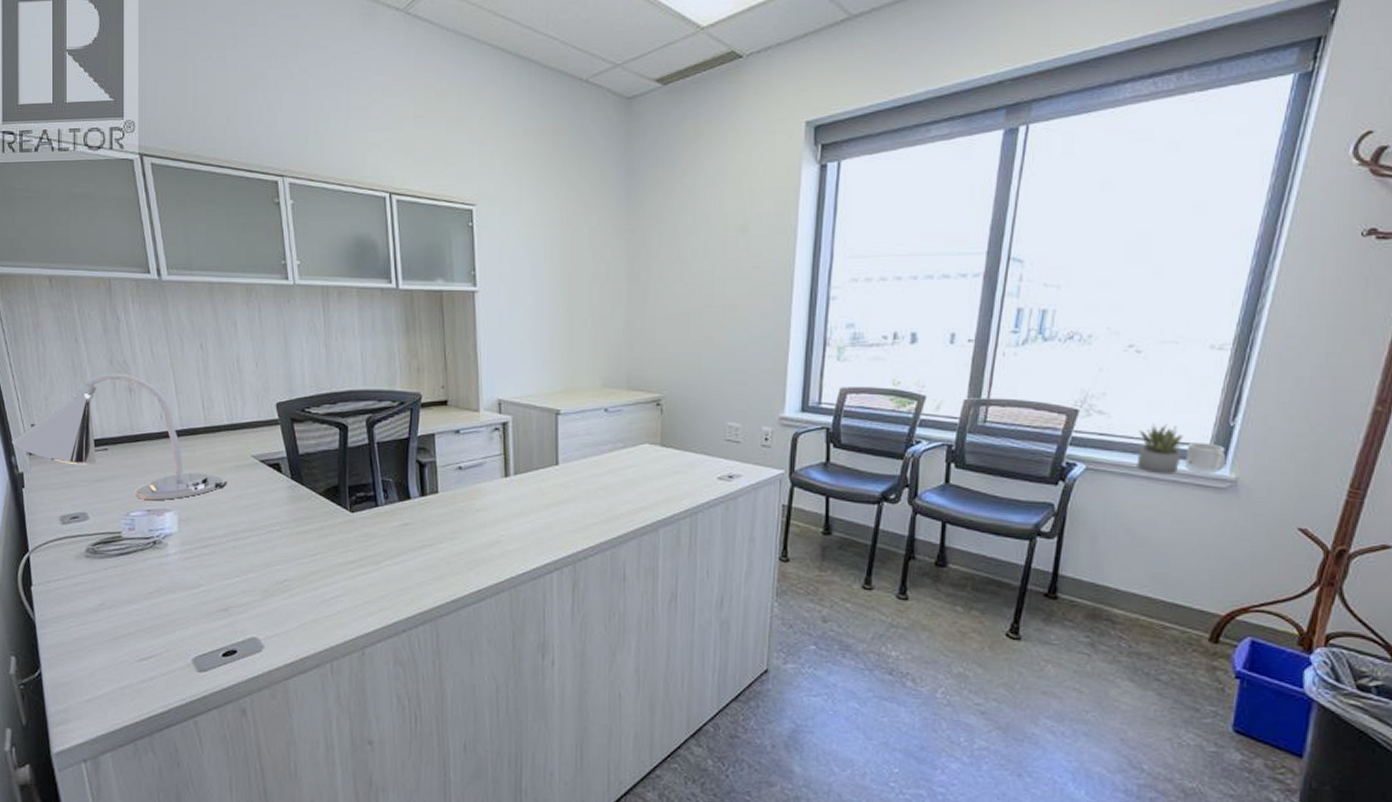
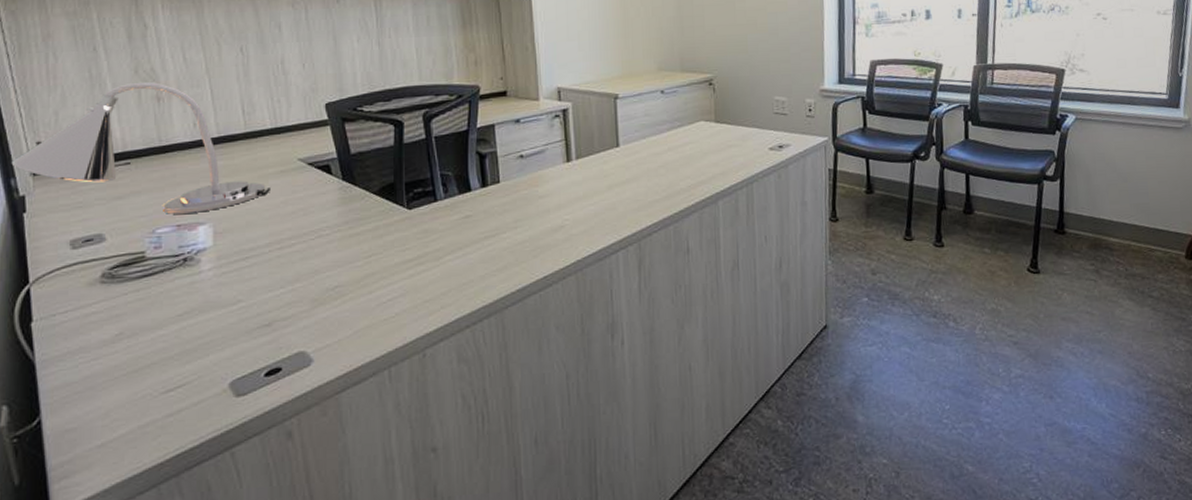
succulent plant: present [1136,424,1185,475] -> none [1112,77,1148,120]
mug: present [1184,443,1227,474] -> none [1149,91,1180,117]

